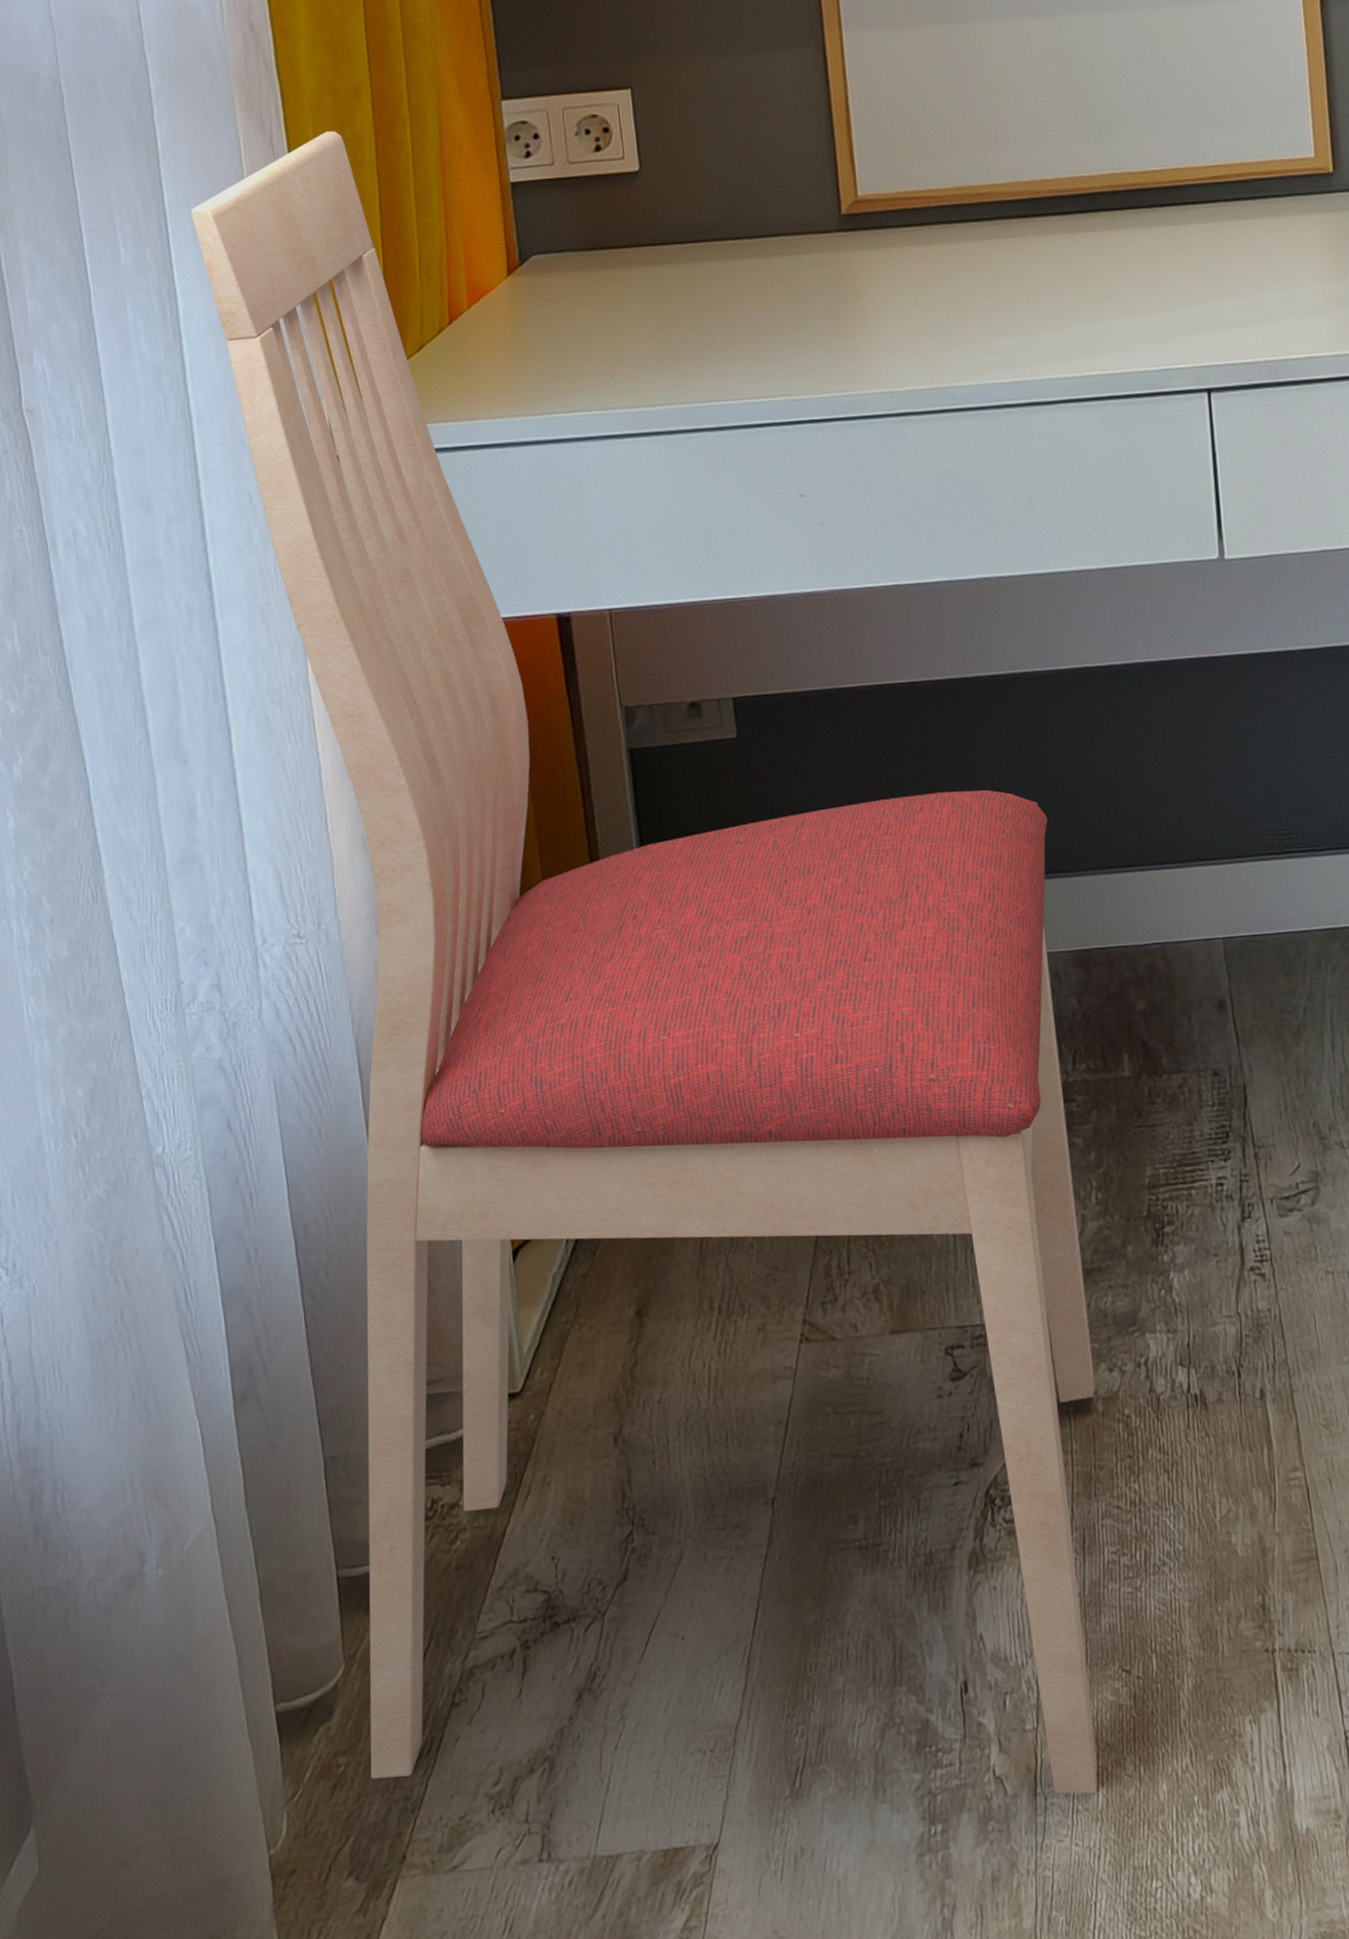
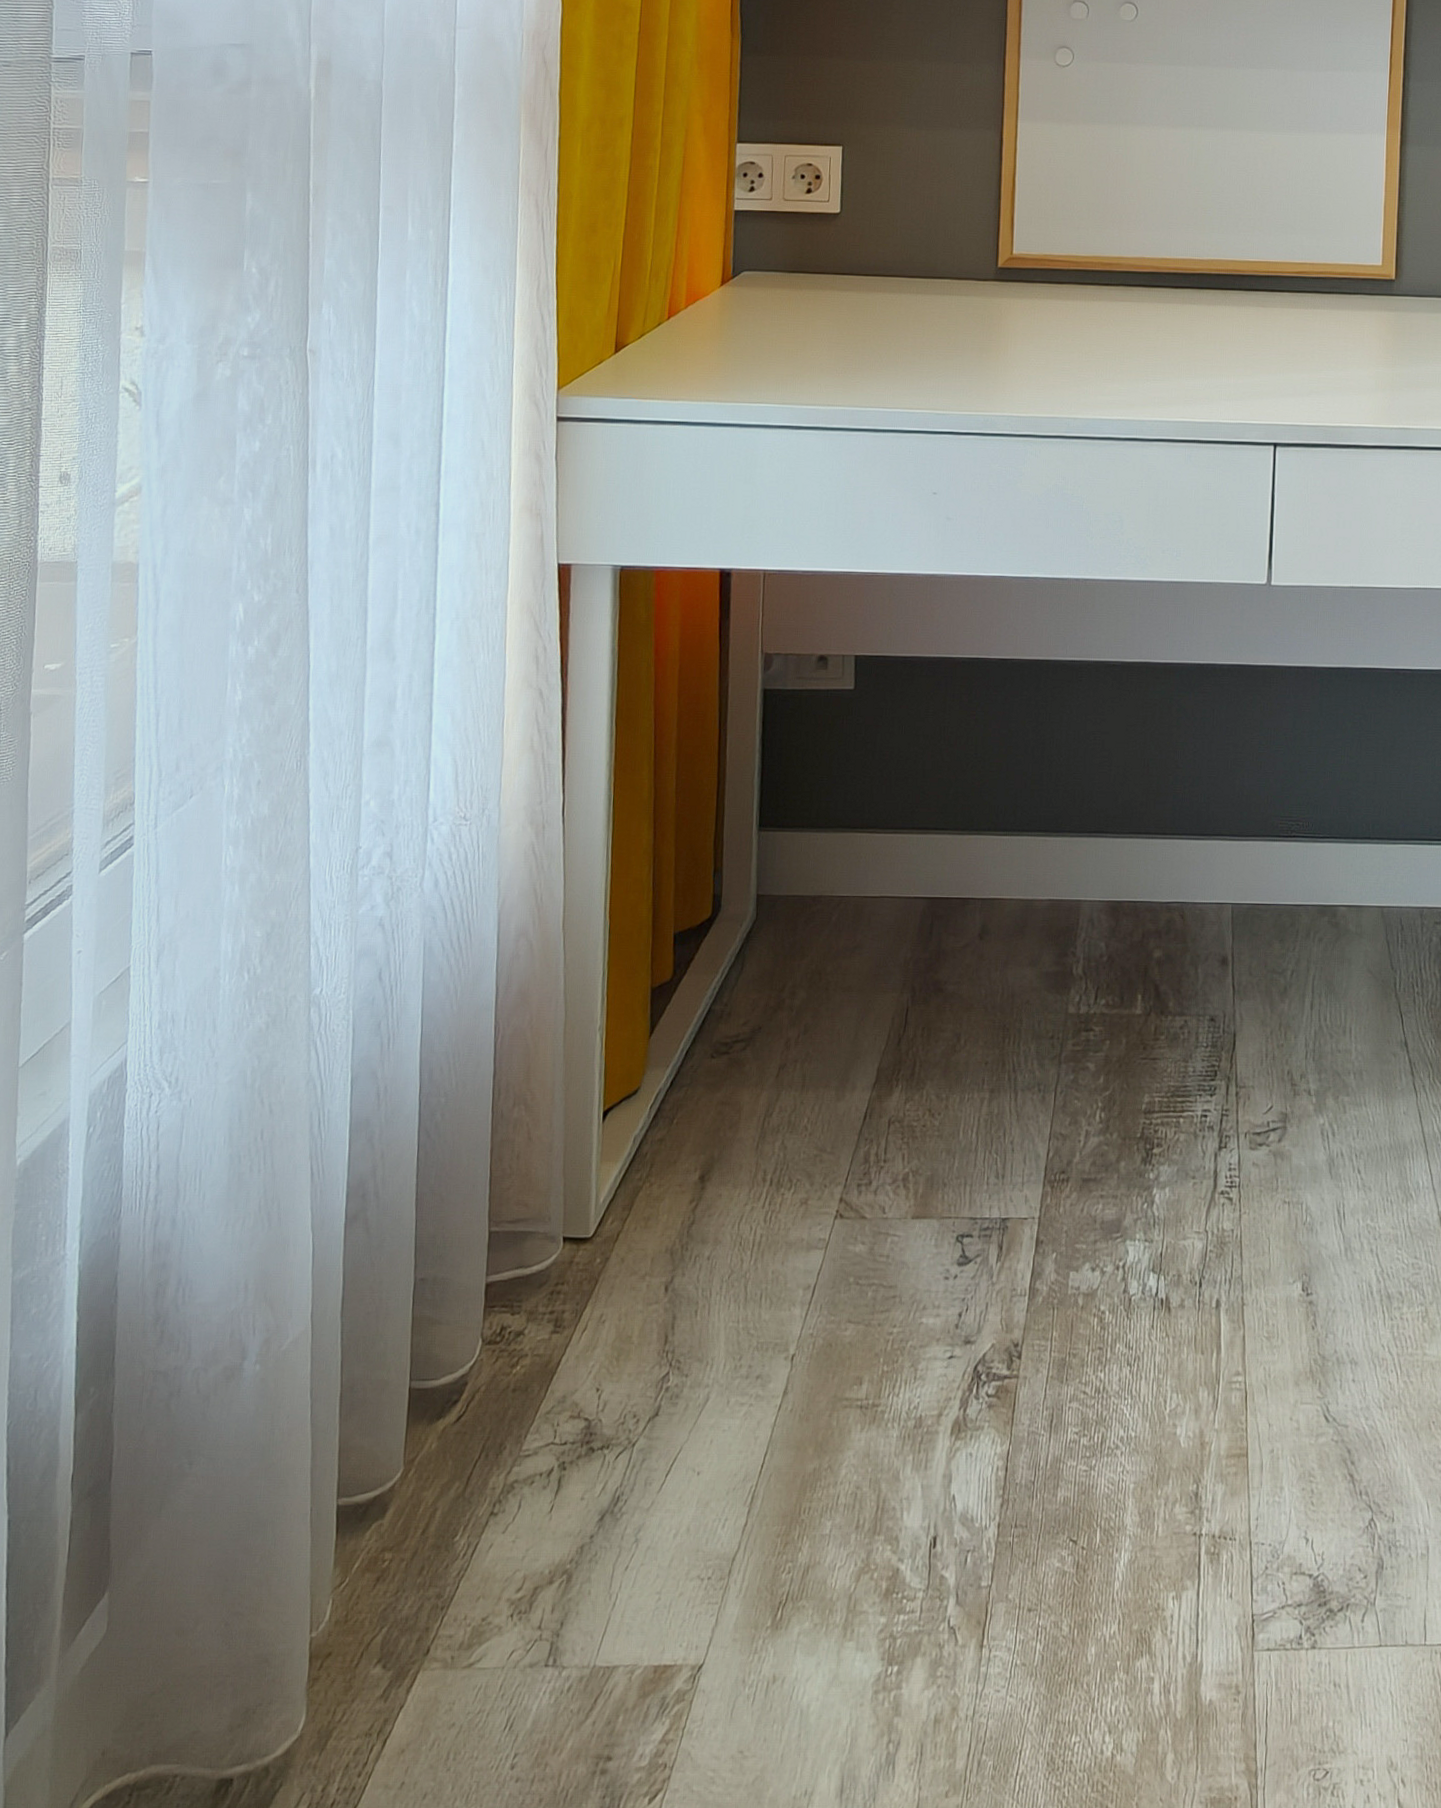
chair: present [191,131,1098,1794] -> none [410,151,1100,1651]

